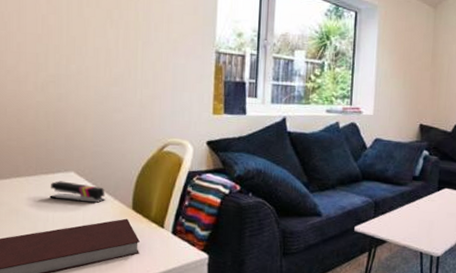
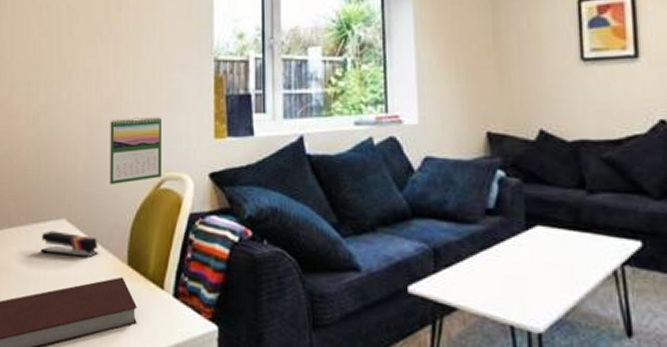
calendar: none [117,91,166,146] -> present [110,116,162,185]

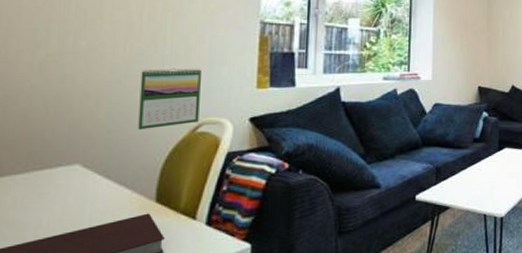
stapler: present [41,230,98,258] -> none [44,176,121,200]

